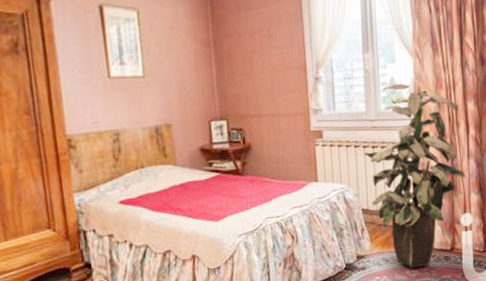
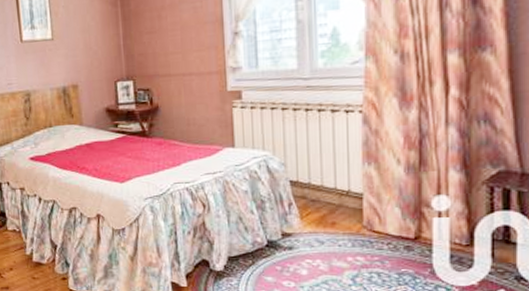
indoor plant: present [363,83,466,268] -> none [293,33,442,255]

